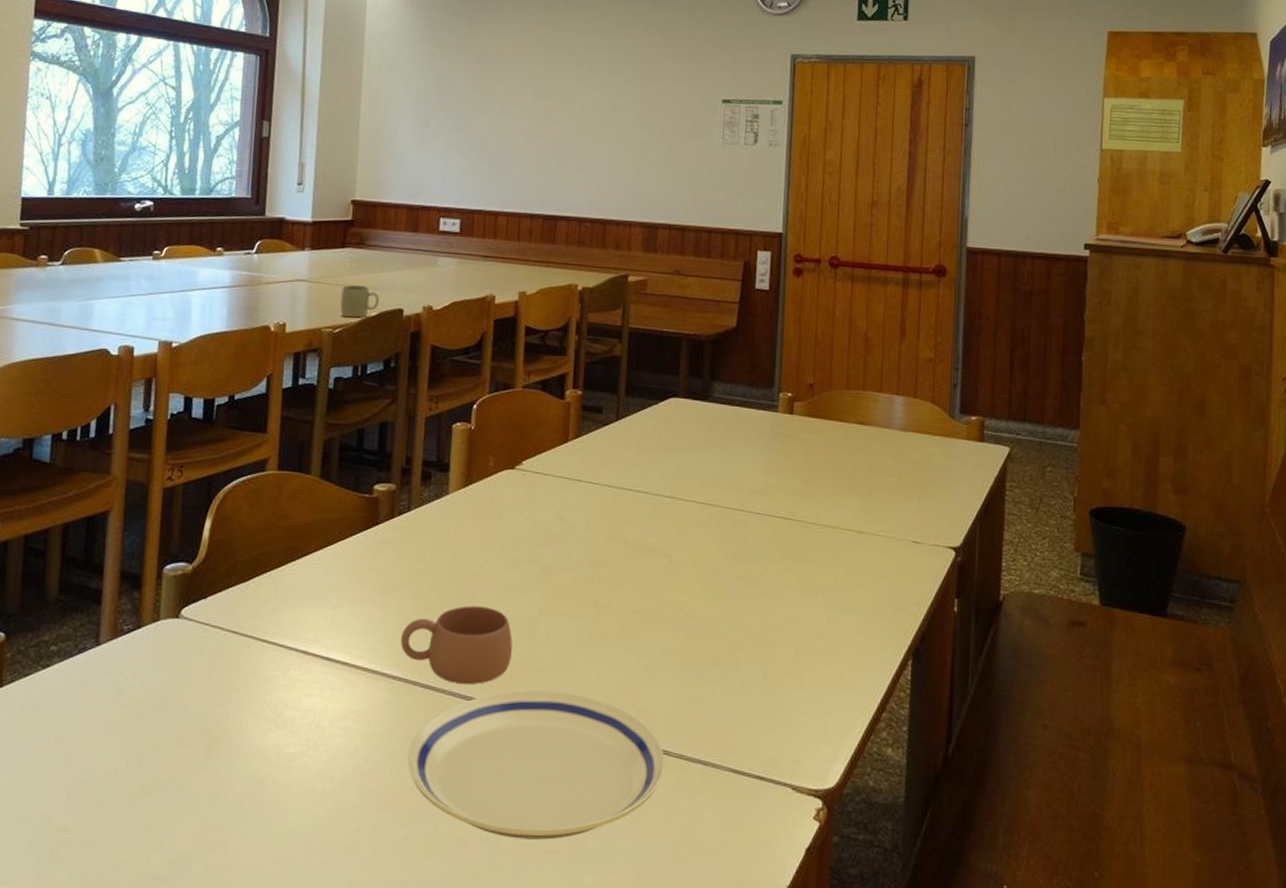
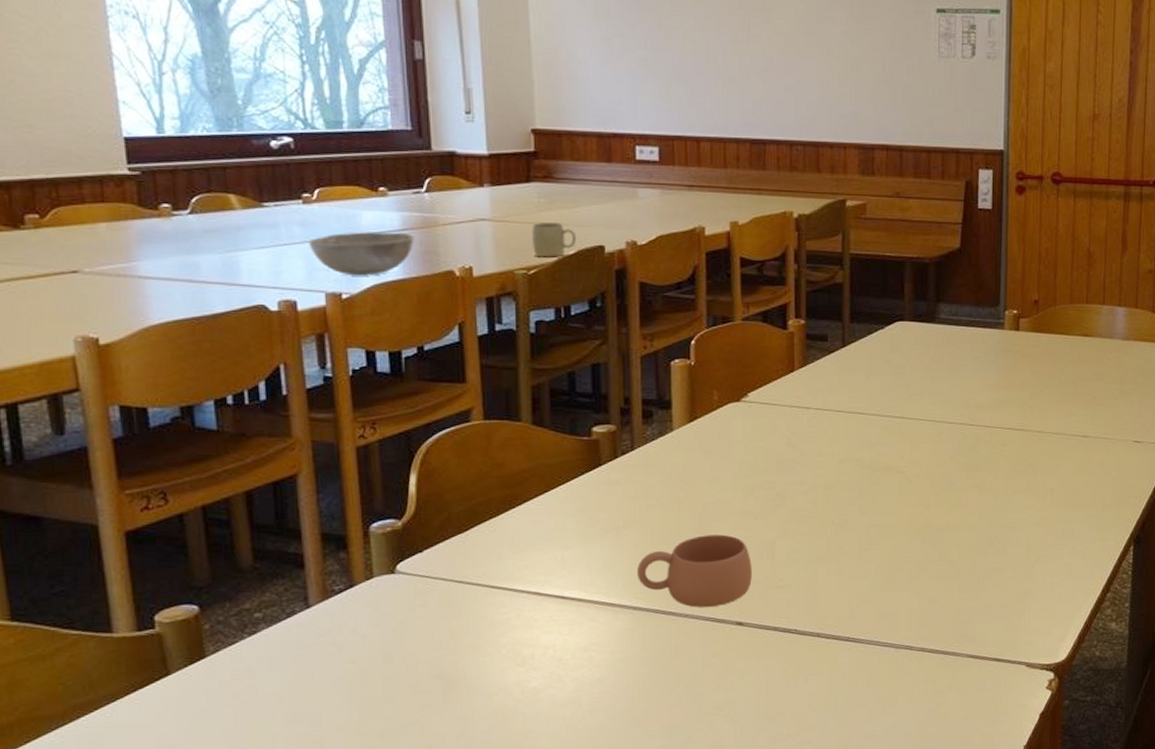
bowl: none [151,287,241,327] -> present [308,232,415,276]
plate: present [408,690,665,840] -> none [656,605,908,737]

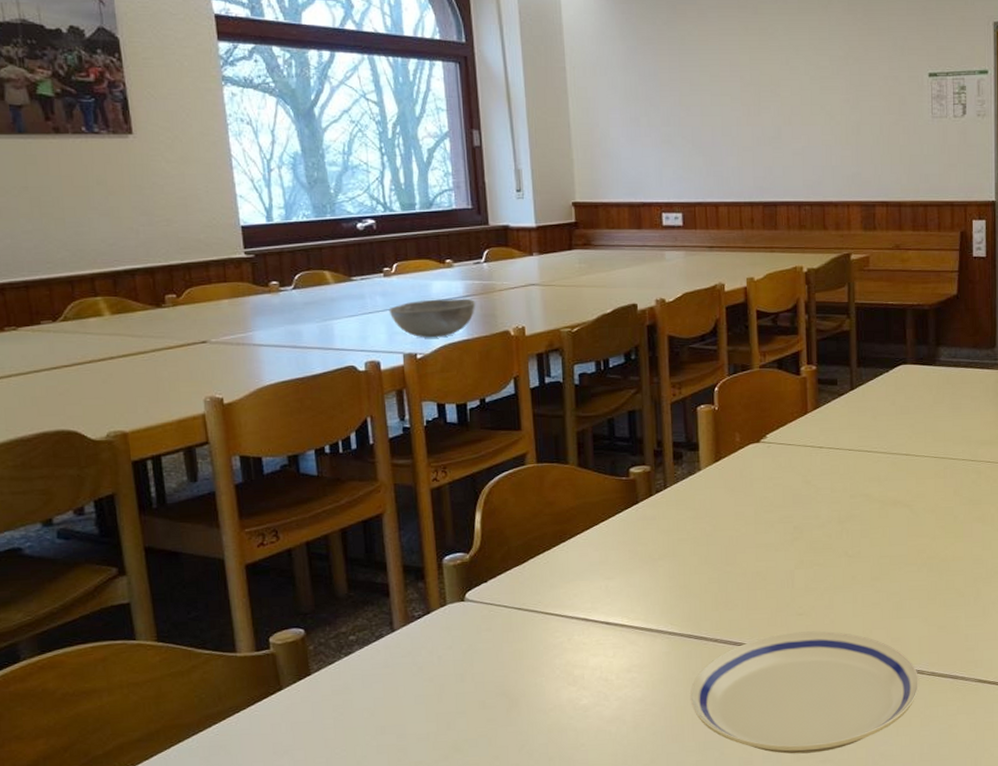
mug: present [531,223,576,257] -> none [574,285,612,316]
cup: present [636,534,752,608] -> none [671,565,774,633]
plate: none [656,605,908,737] -> present [690,631,920,754]

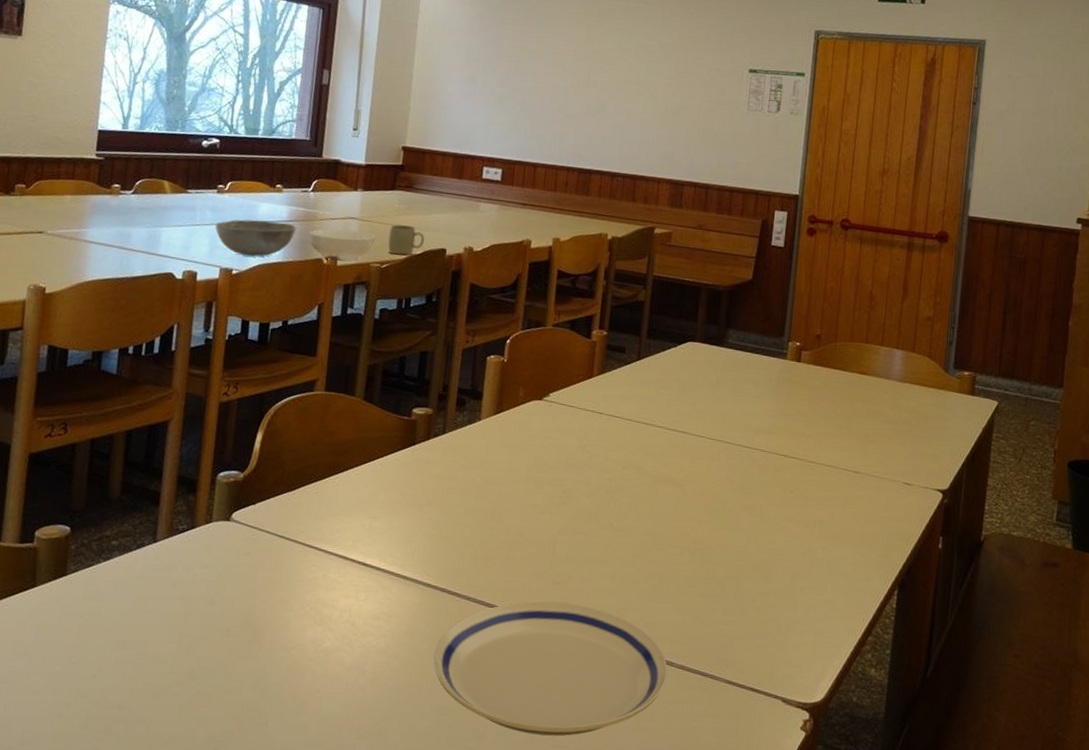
bowl: none [489,297,561,331] -> present [308,229,376,261]
mug: none [574,285,612,316] -> present [388,224,424,255]

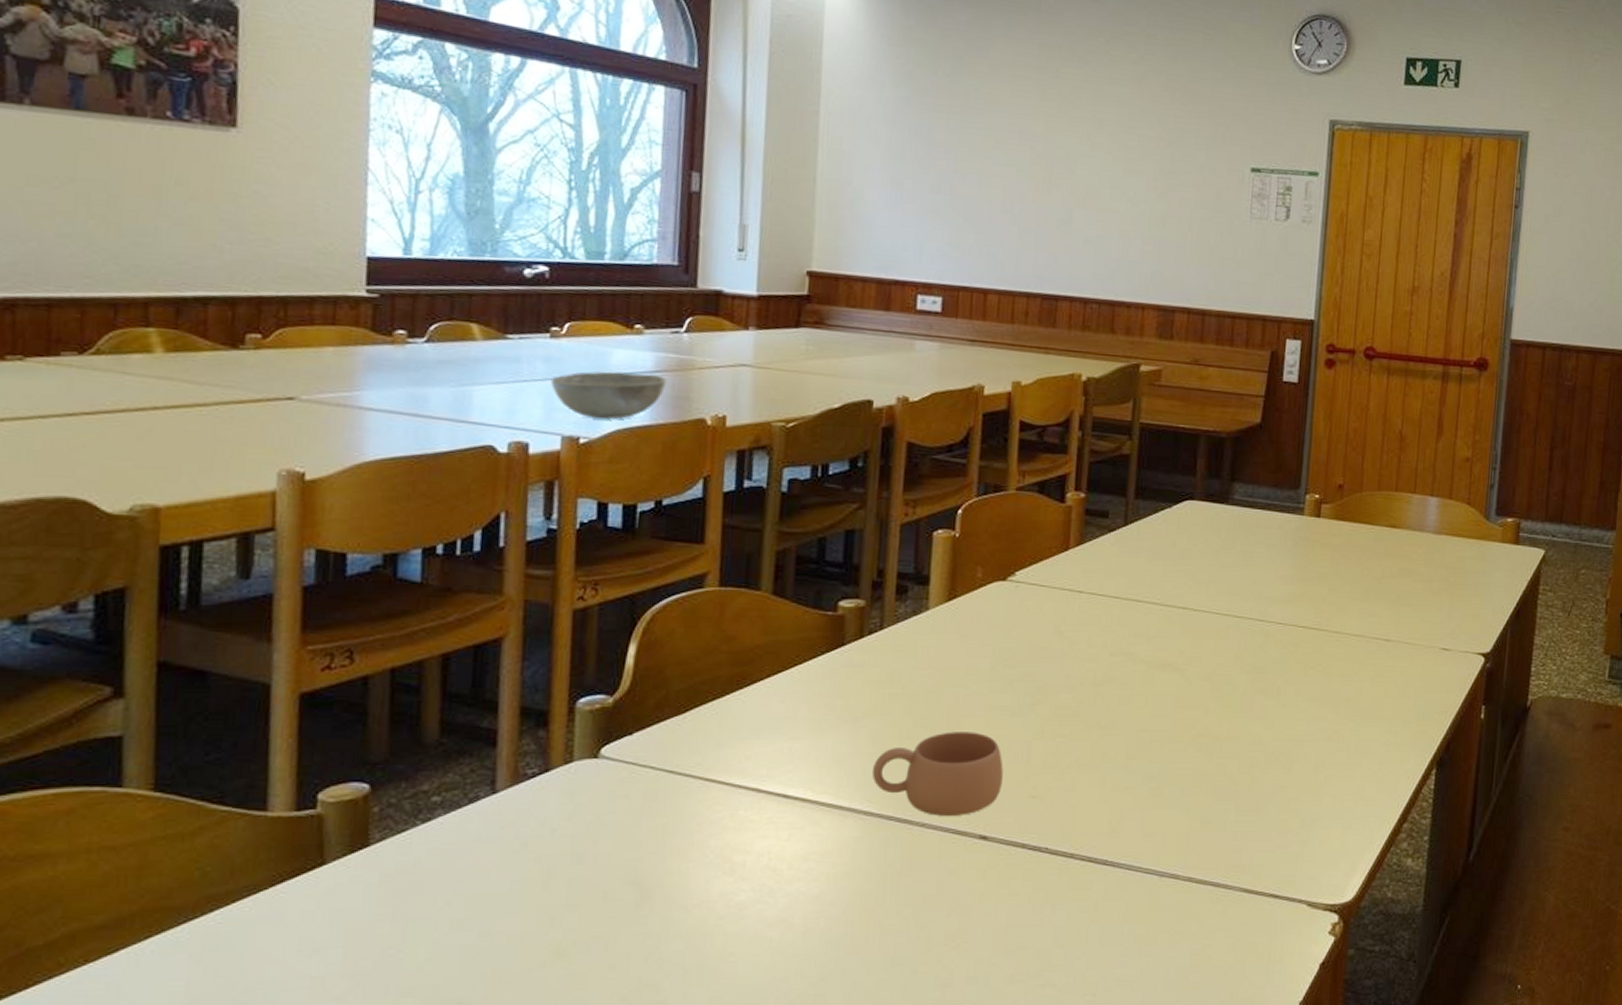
bowl: present [308,229,376,261] -> none [684,380,778,421]
mug: present [388,224,424,255] -> none [794,371,843,410]
cup: none [431,522,534,594] -> present [871,732,1004,816]
plate: present [433,601,668,736] -> none [881,819,1173,976]

